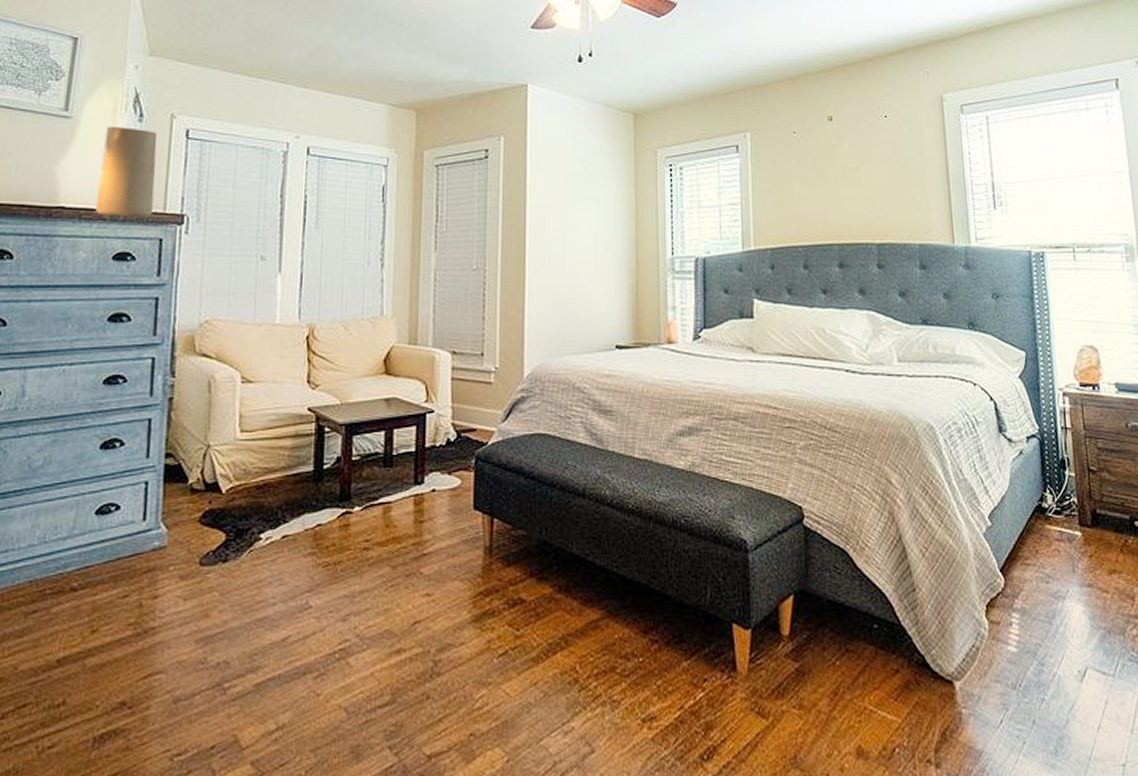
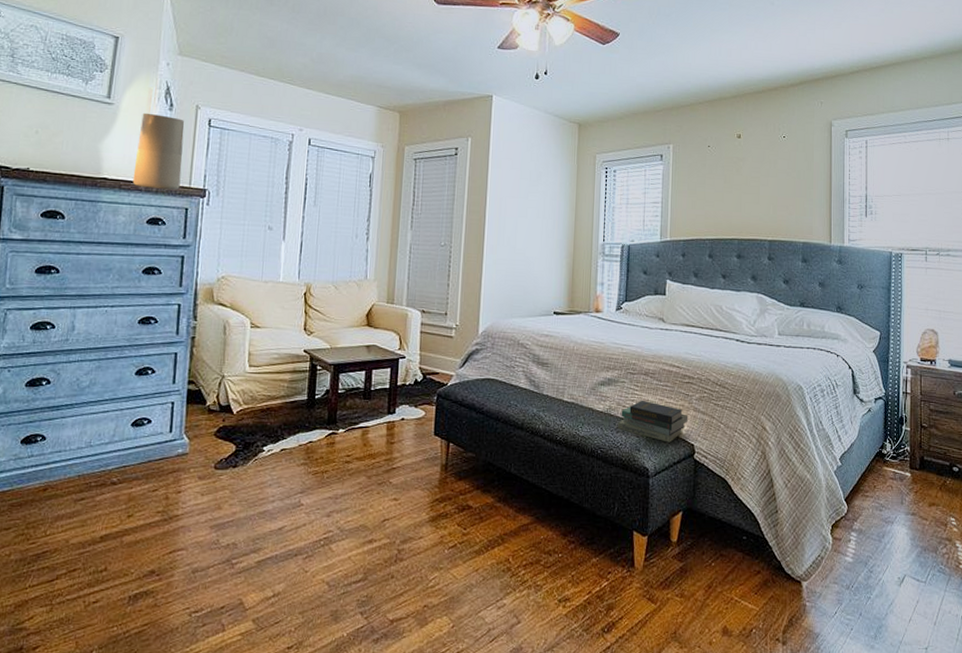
books: none [705,452,793,506] -> present [618,400,688,443]

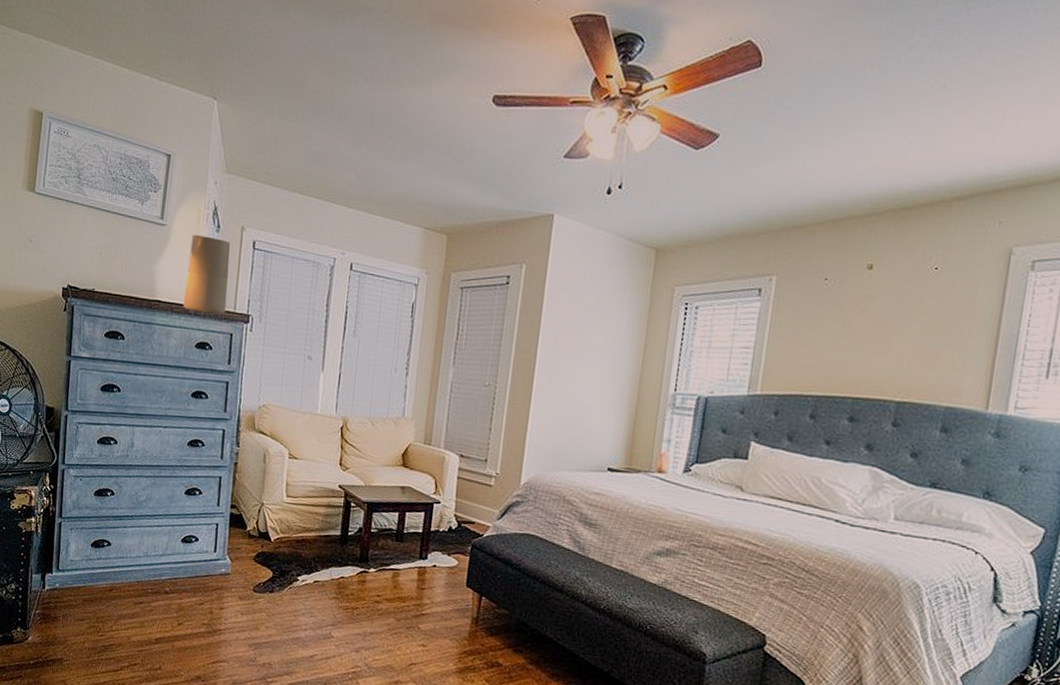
books: present [618,400,688,443] -> none [673,577,762,629]

